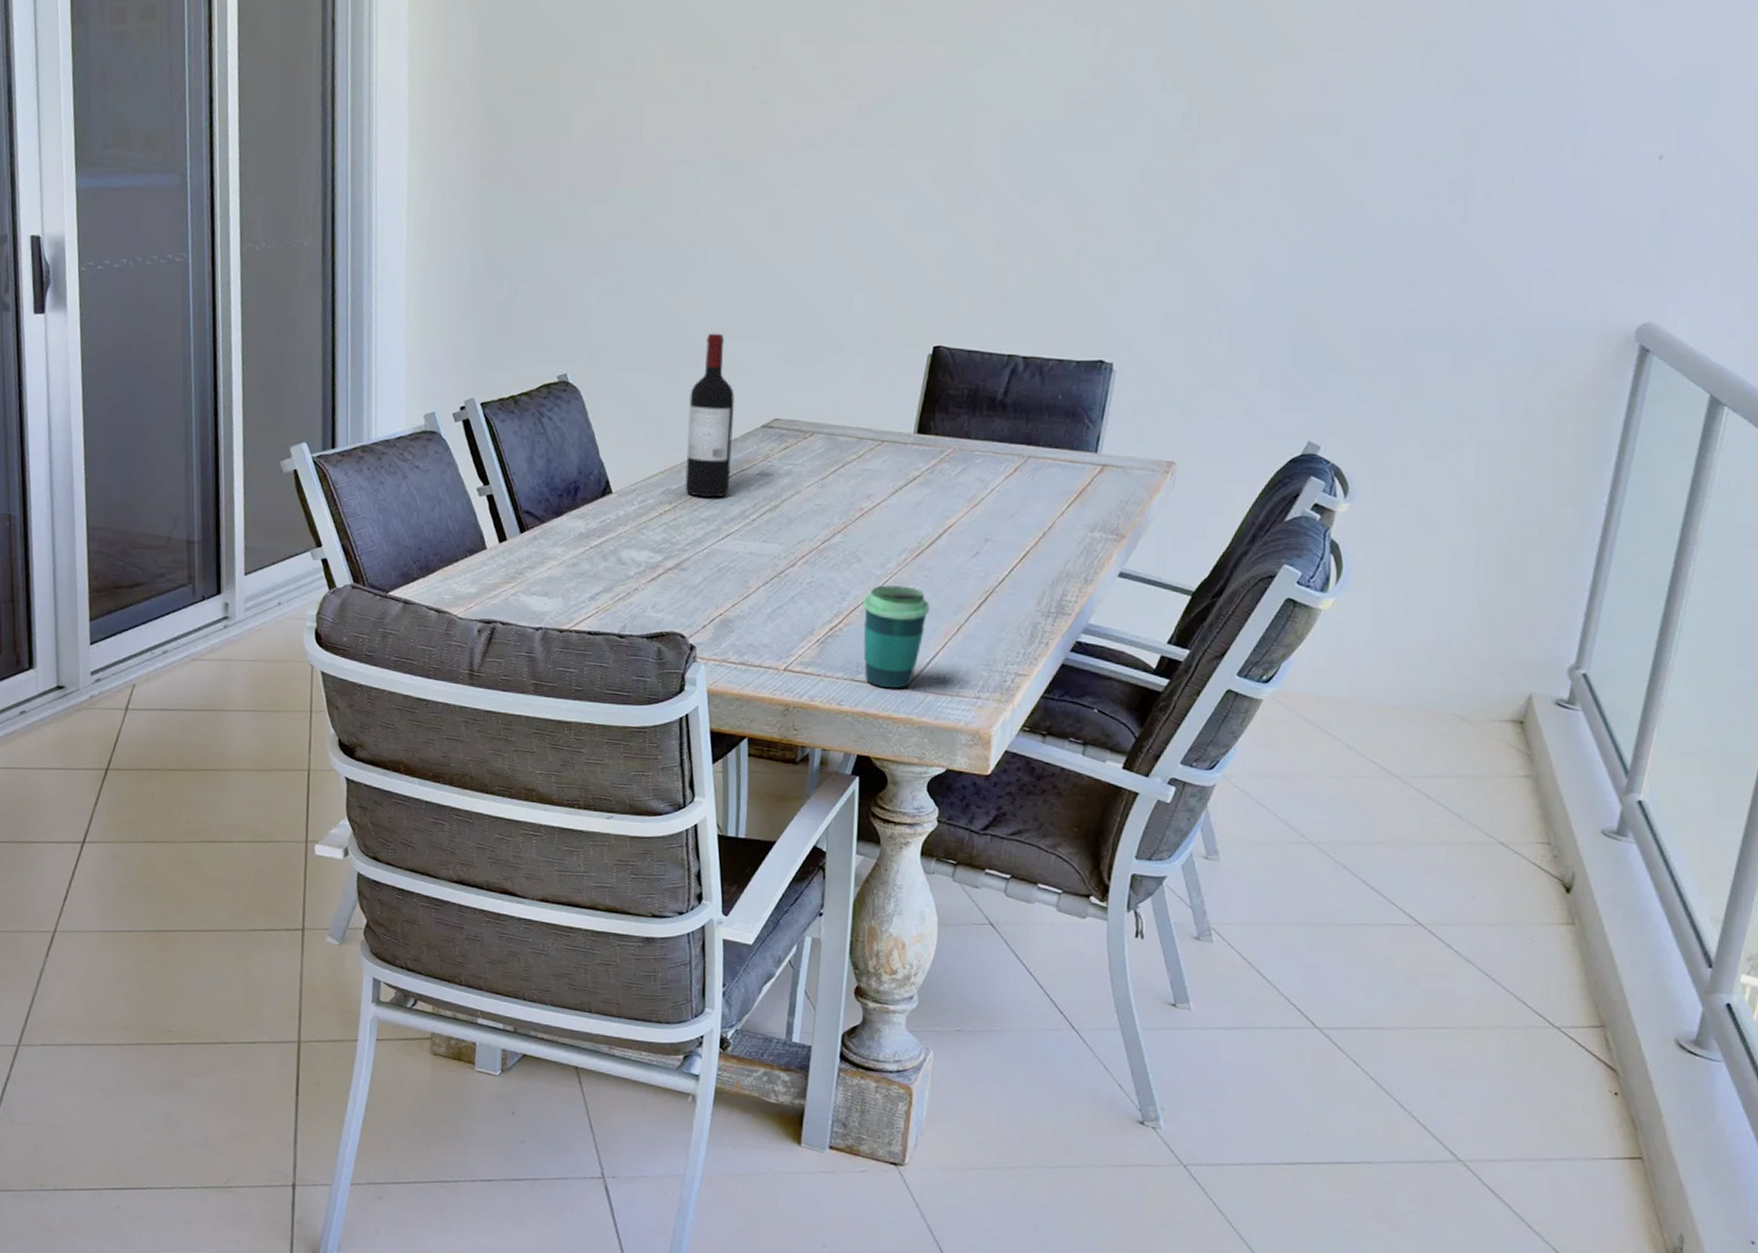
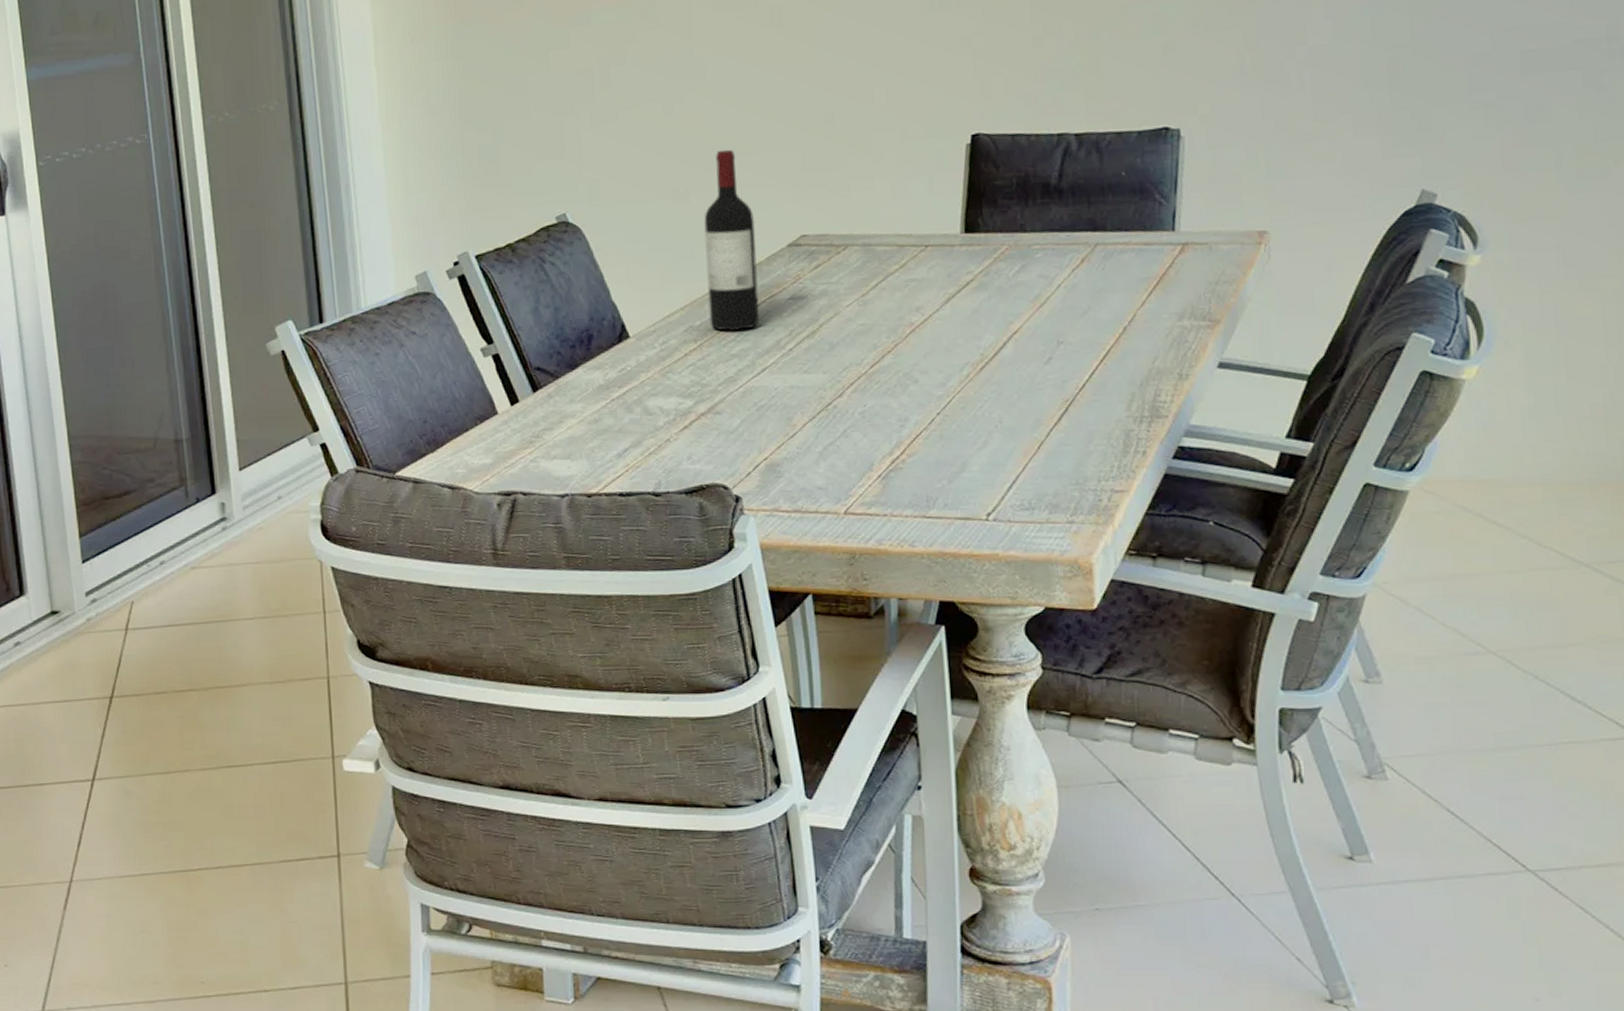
cup: present [863,584,930,689] -> none [926,404,1003,522]

